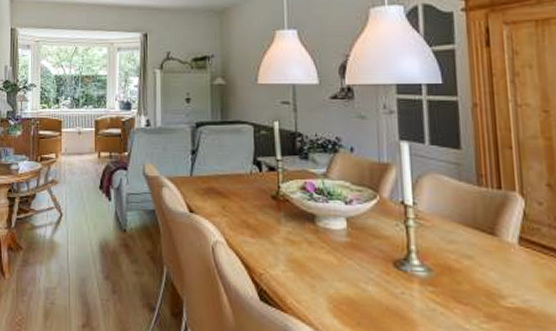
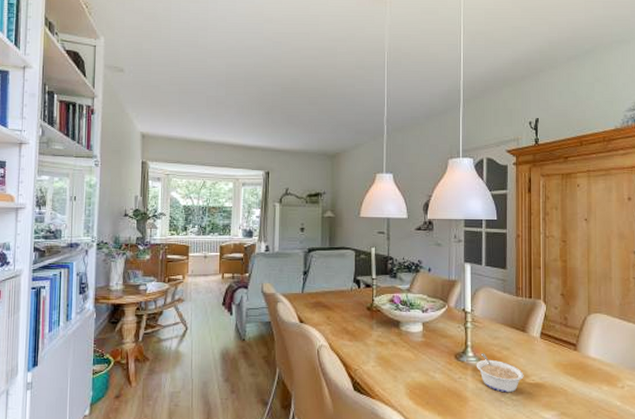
legume: none [424,261,498,319] -> present [476,353,524,393]

